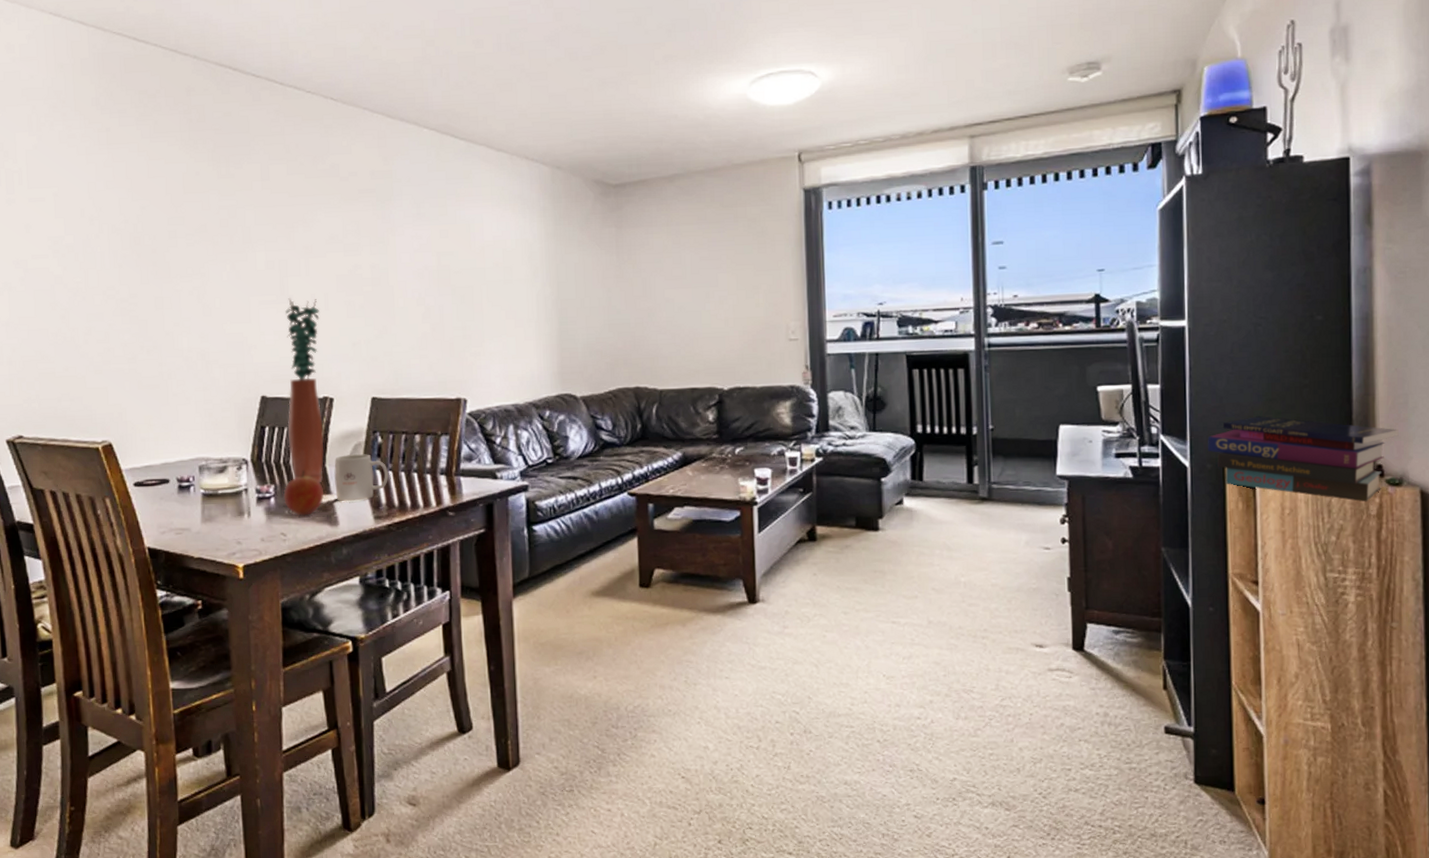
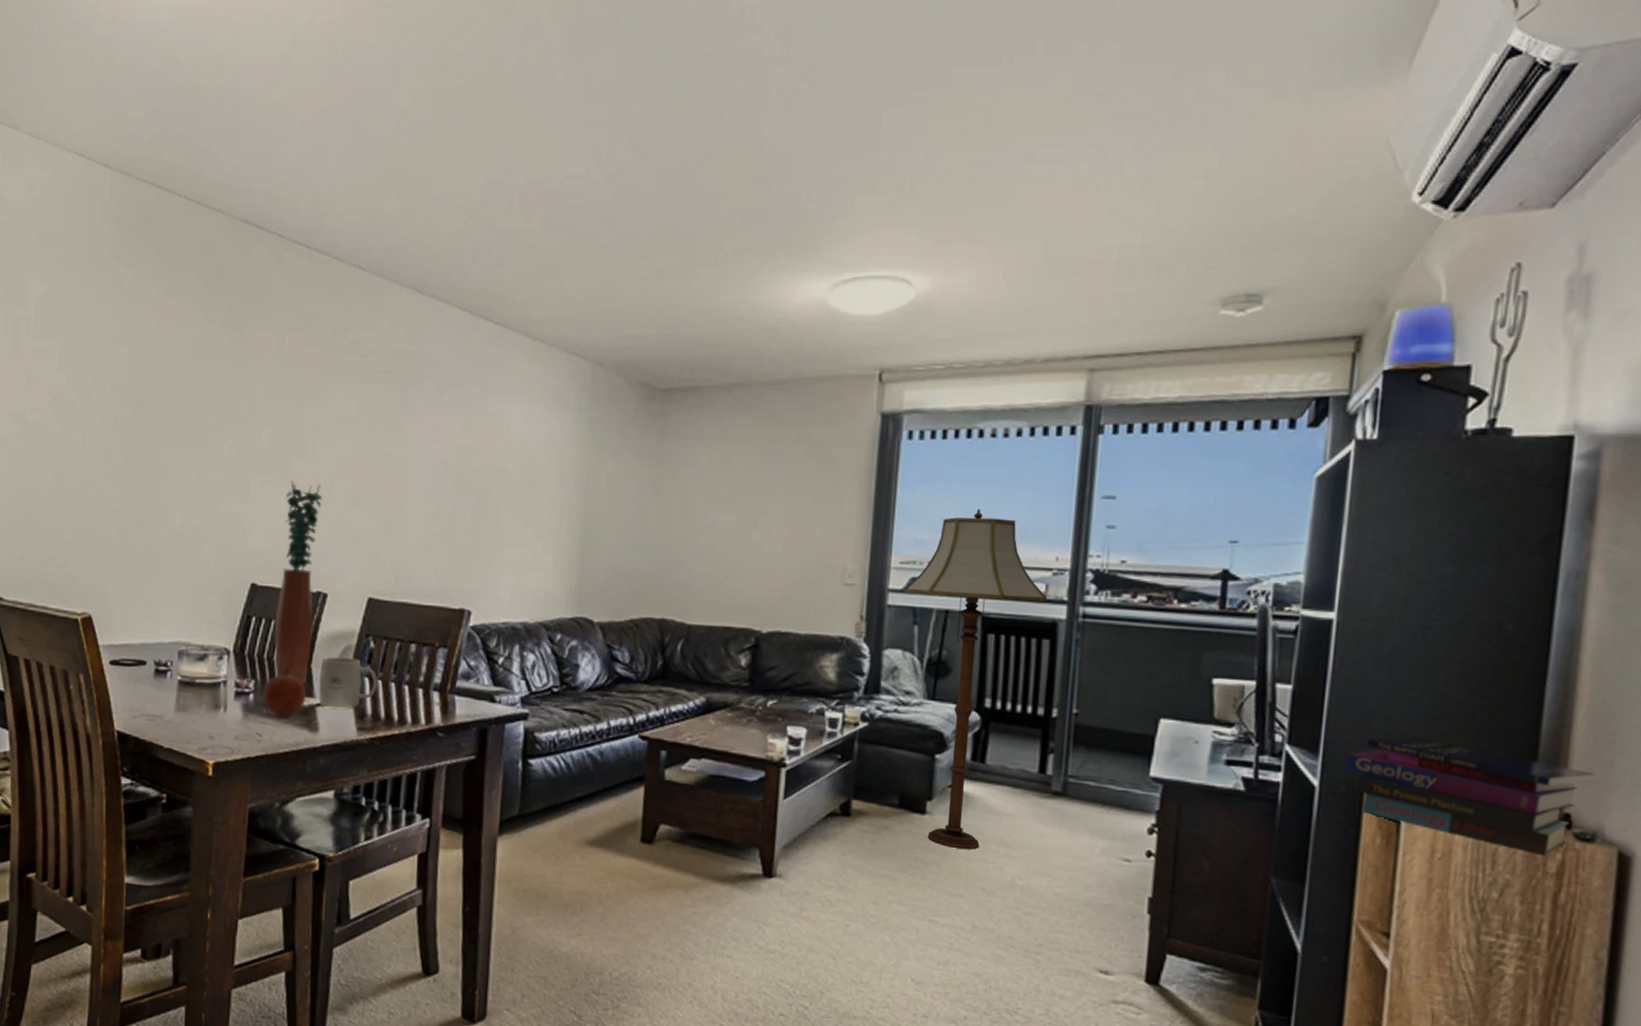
floor lamp: none [840,263,958,557] -> present [905,508,1048,850]

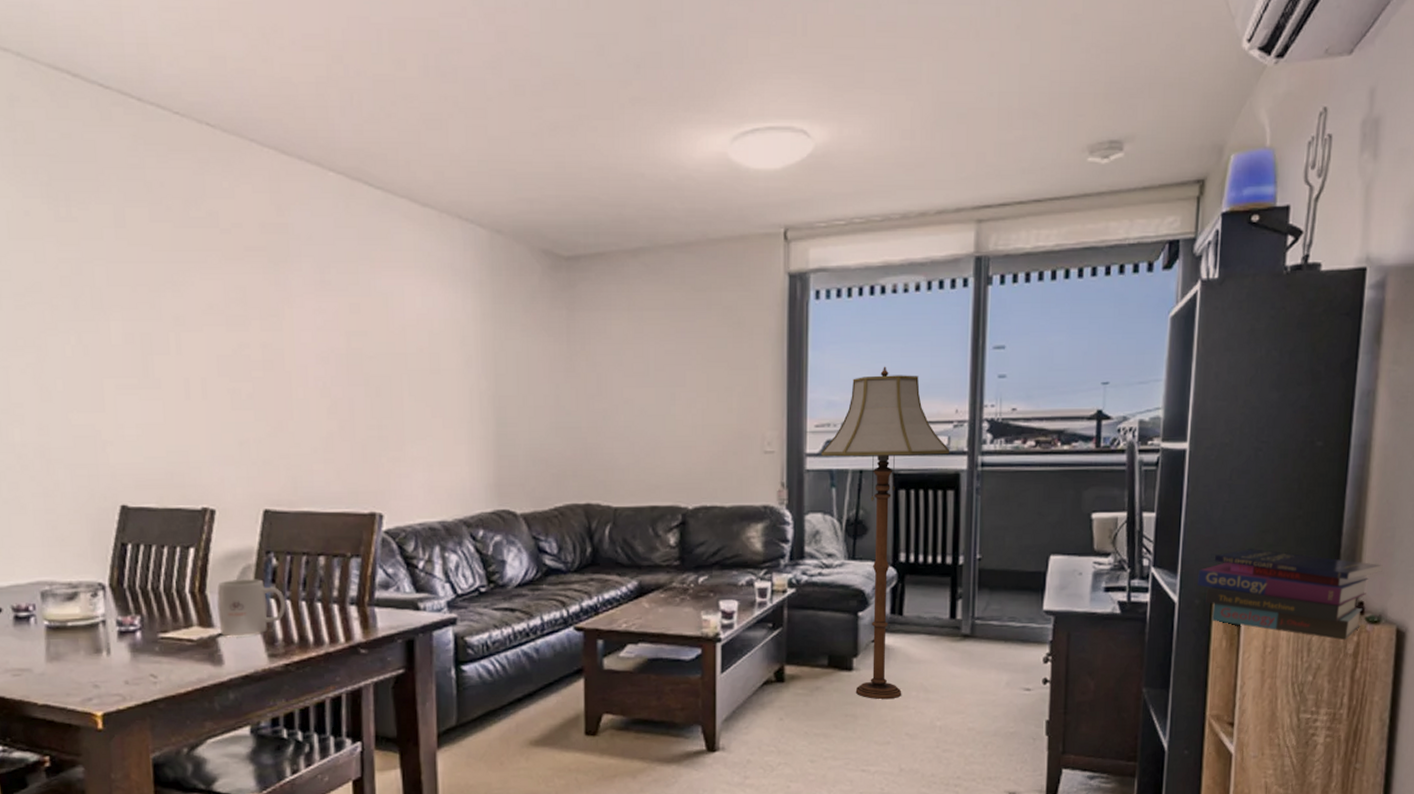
fruit: present [263,669,306,717] -> none [152,599,204,653]
vase: present [274,480,322,684] -> none [151,382,204,614]

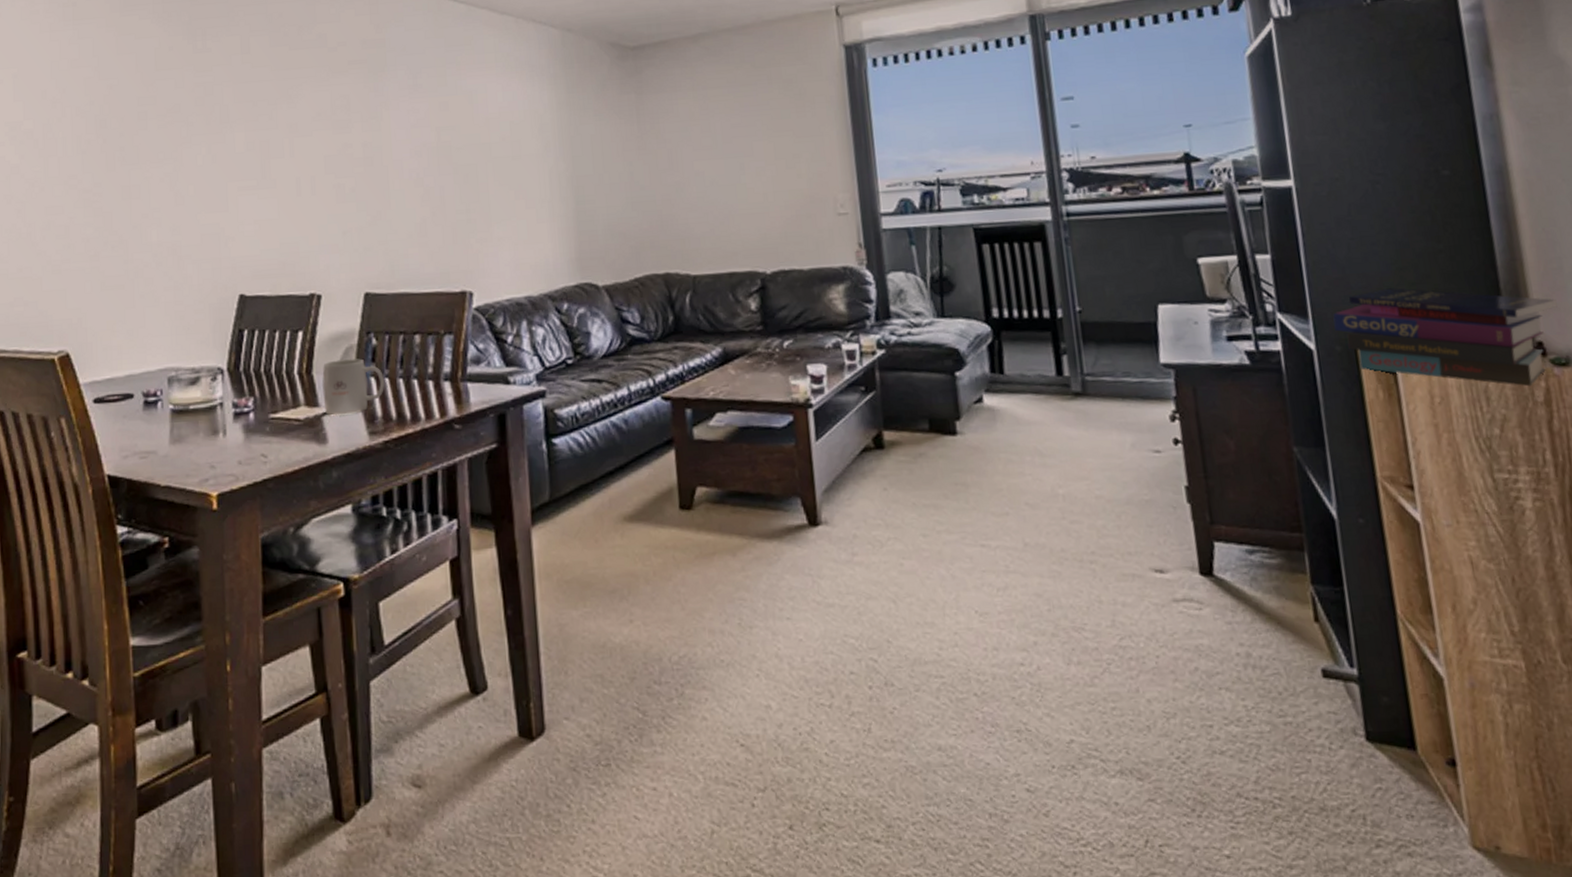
floor lamp: present [821,366,950,700] -> none [896,124,1031,466]

